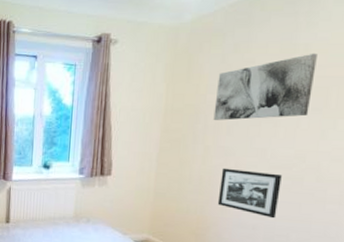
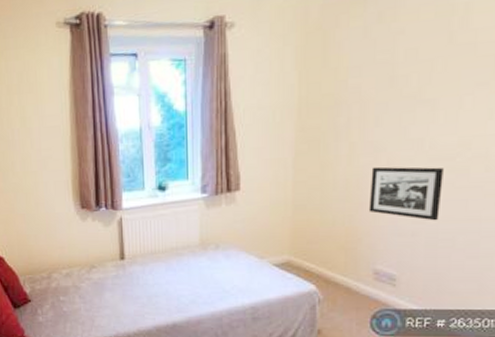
wall art: present [213,53,317,120] -> none [358,12,481,110]

